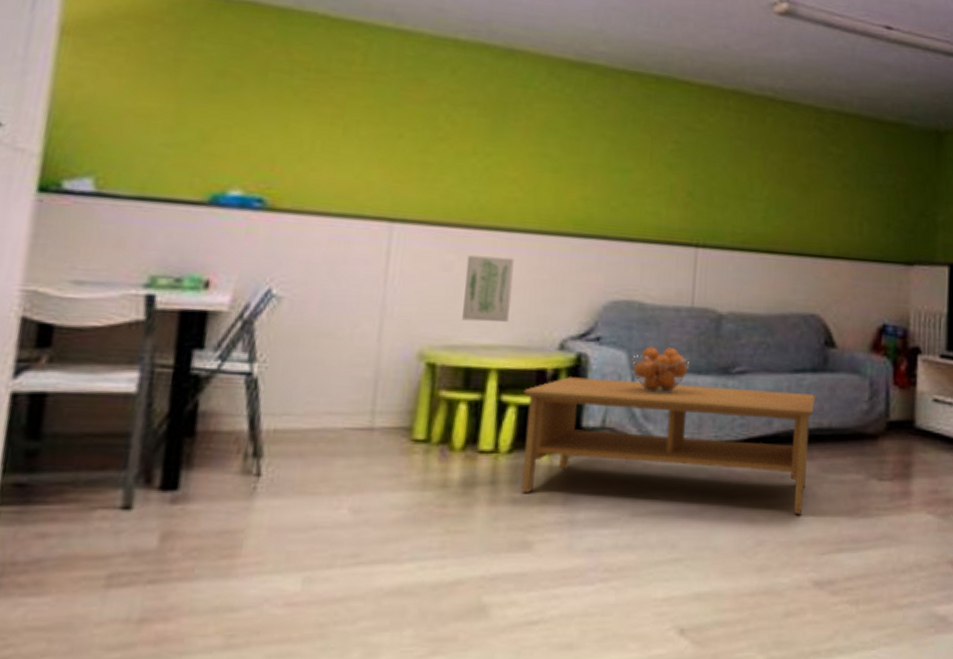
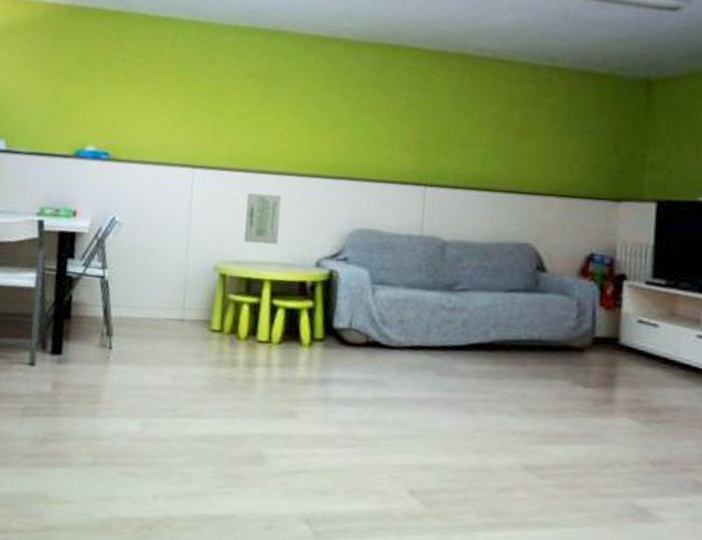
coffee table: present [521,377,815,514] -> none [289,288,527,410]
fruit basket: present [630,346,691,394] -> none [371,266,420,305]

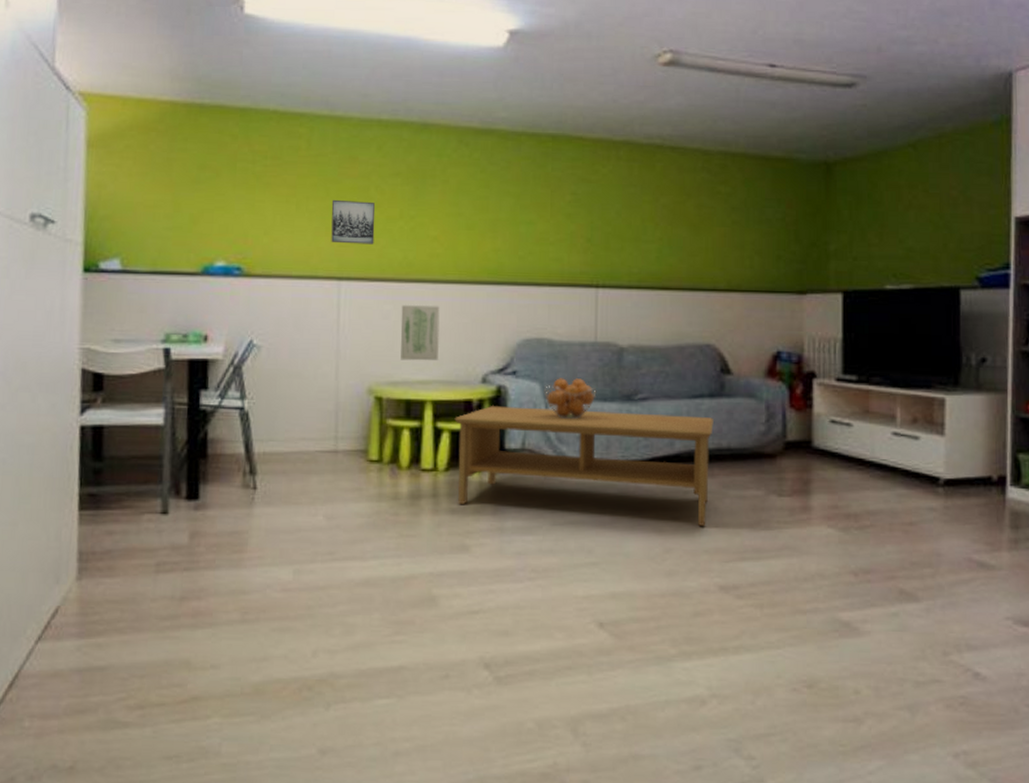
wall art: none [188,95,229,138] -> present [331,199,375,244]
coffee table: none [289,288,527,410] -> present [454,406,714,526]
fruit basket: none [371,266,420,305] -> present [543,378,597,419]

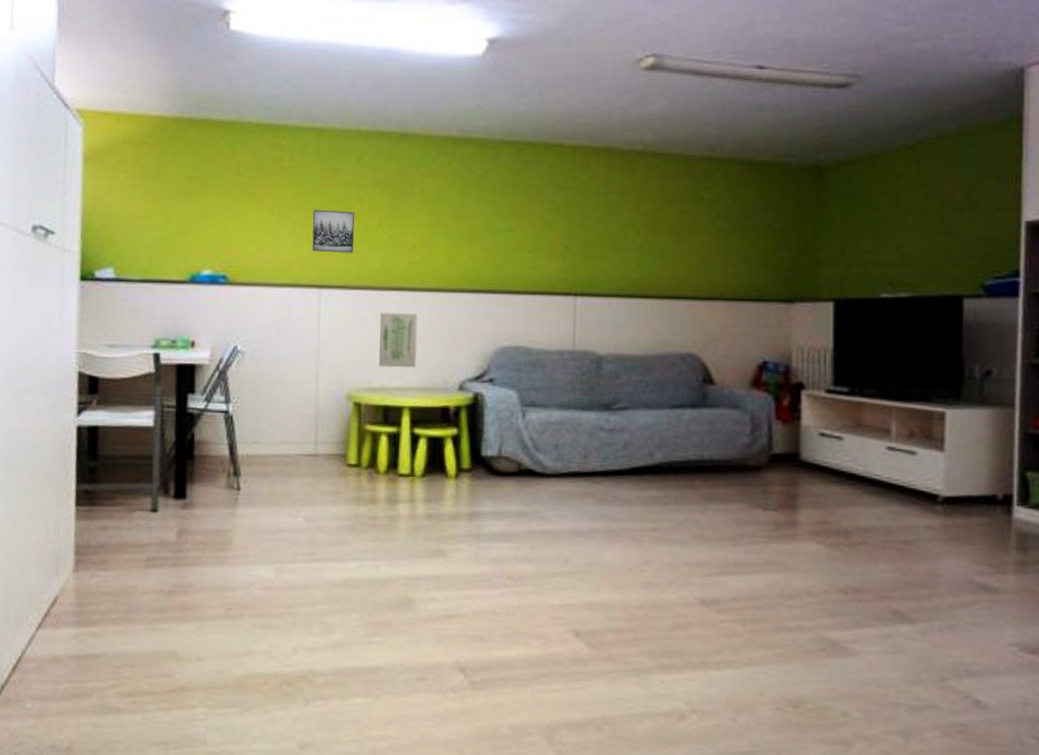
coffee table: present [454,406,714,526] -> none [431,413,695,538]
fruit basket: present [543,378,597,419] -> none [520,386,575,427]

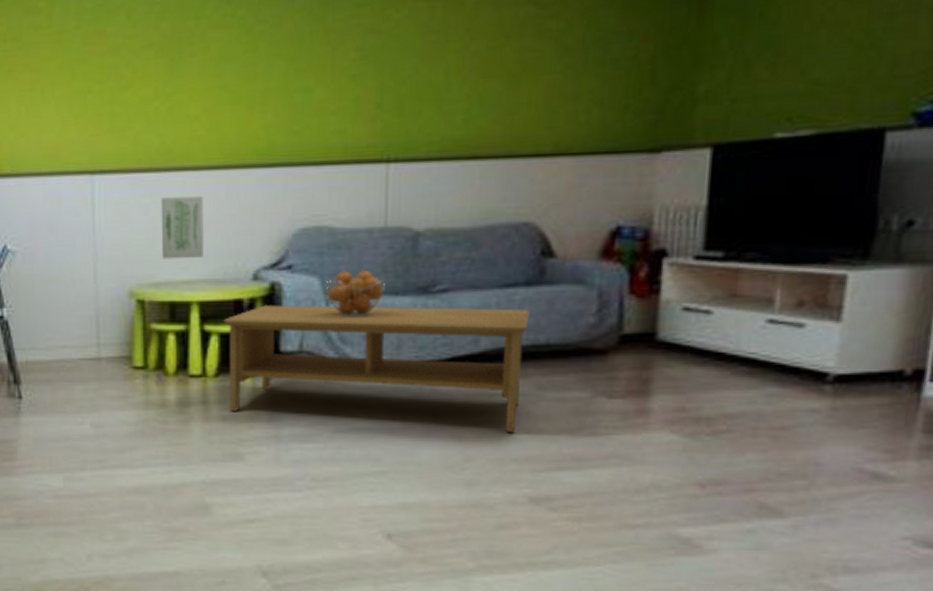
wall art: present [312,209,355,253] -> none [79,81,128,133]
coffee table: none [431,413,695,538] -> present [223,305,530,432]
fruit basket: none [520,386,575,427] -> present [323,270,386,316]

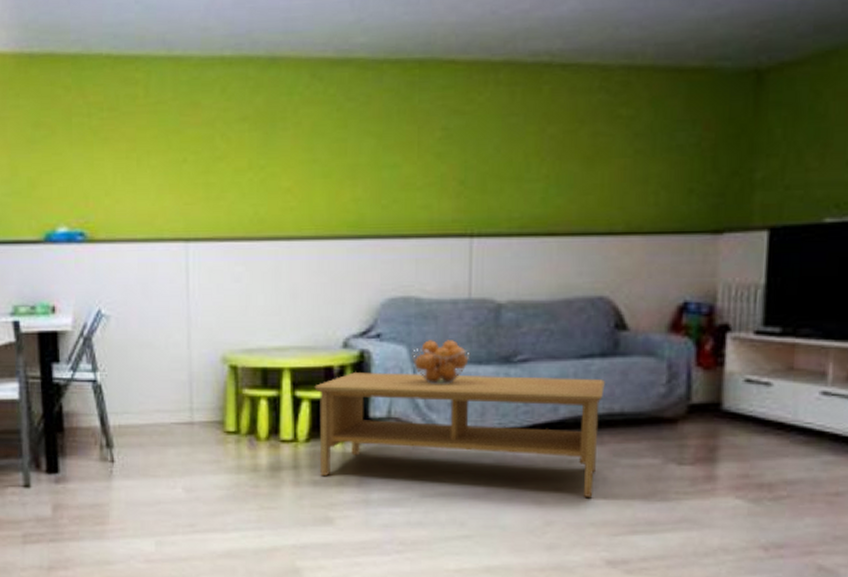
wall art: present [161,196,204,259] -> none [254,265,295,326]

